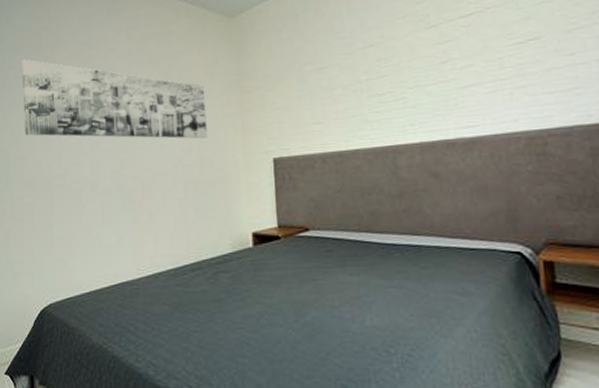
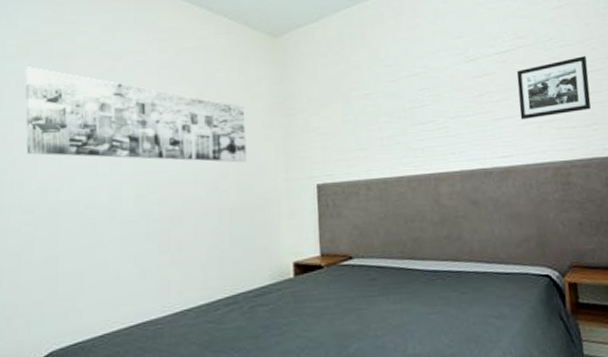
picture frame: none [483,13,574,88] -> present [516,56,592,120]

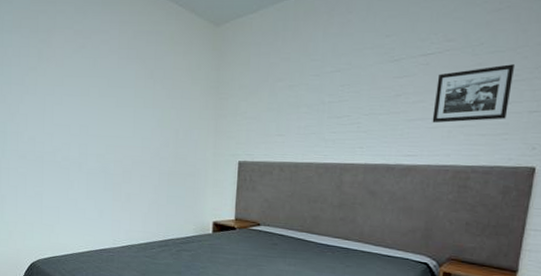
wall art: present [25,67,247,163] -> none [18,39,186,136]

